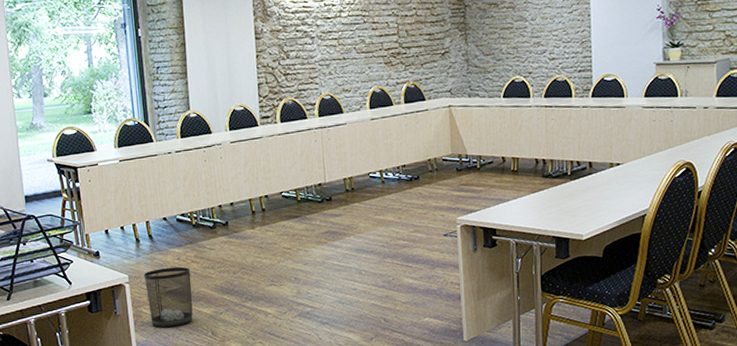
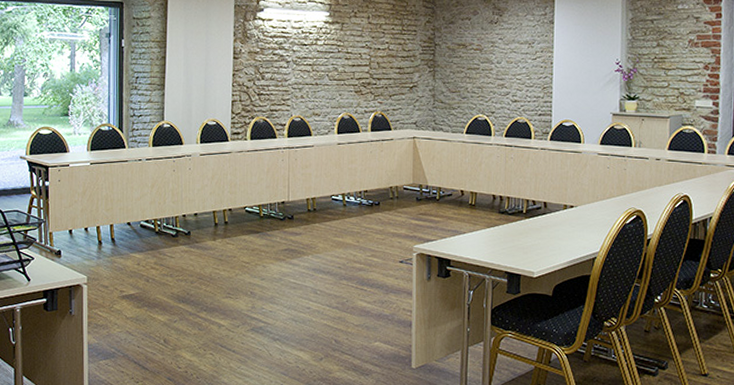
waste bin: present [143,266,193,327] -> none [102,271,149,331]

